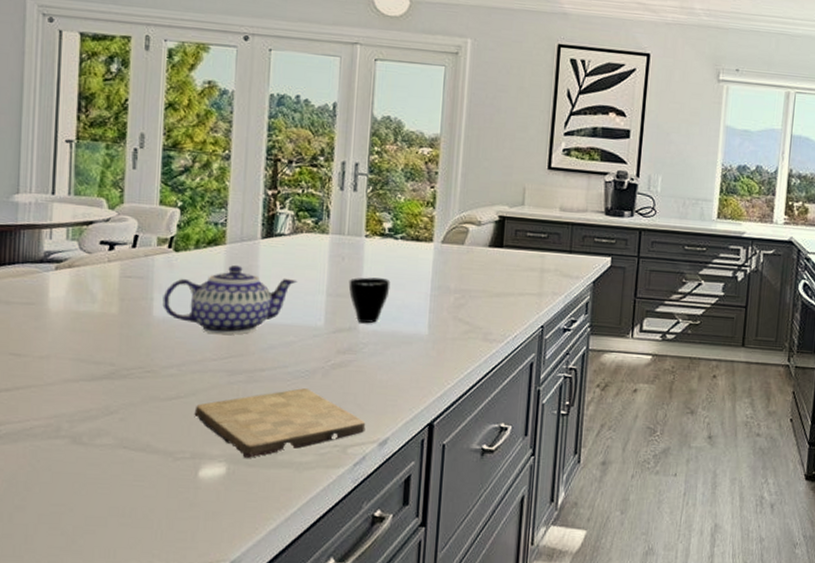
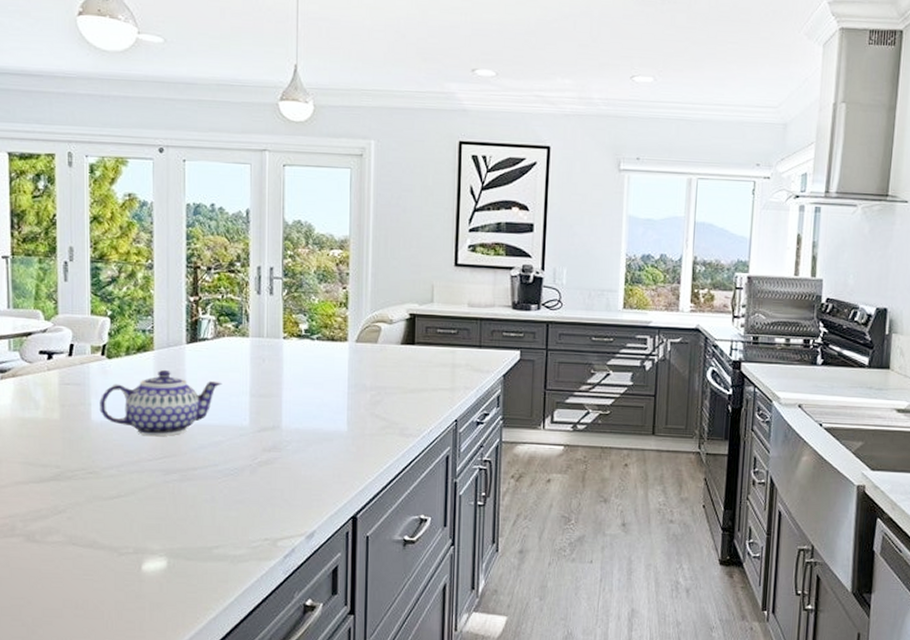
cutting board: present [194,388,366,458] -> none [135,485,293,552]
cup: present [348,277,391,324] -> none [270,377,309,422]

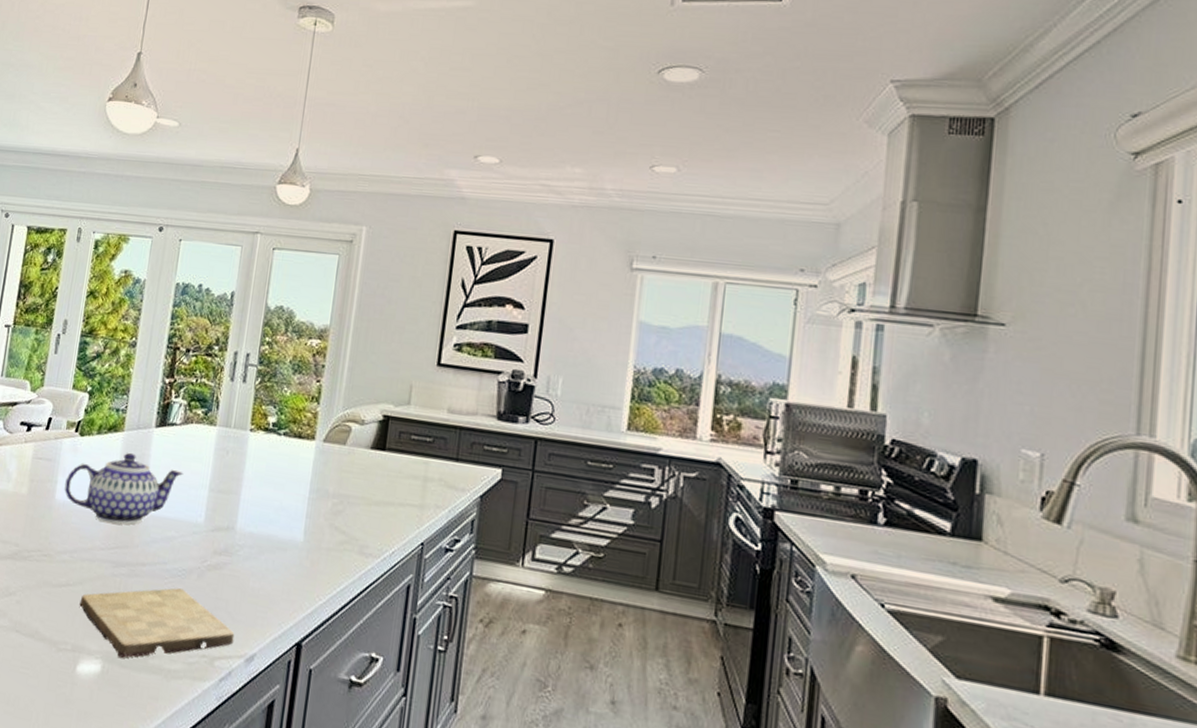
cutting board: none [135,485,293,552] -> present [79,588,235,658]

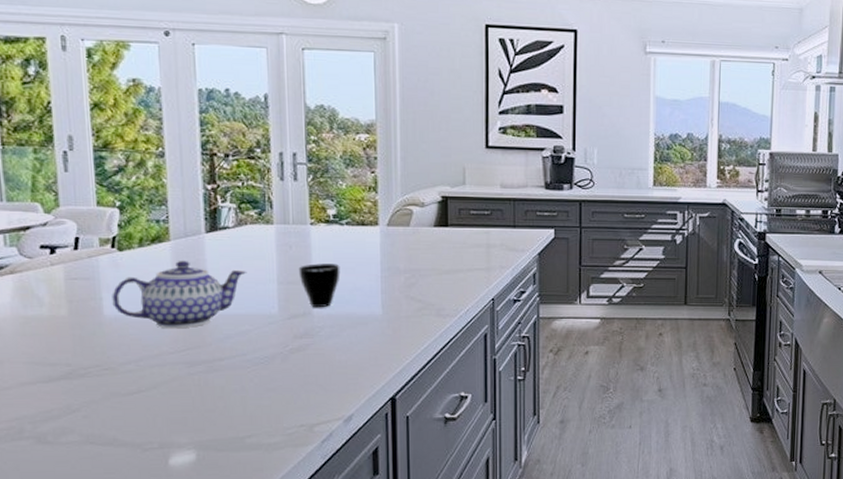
cutting board: present [79,588,235,658] -> none [157,374,330,443]
cup: none [230,473,271,524] -> present [298,263,341,308]

